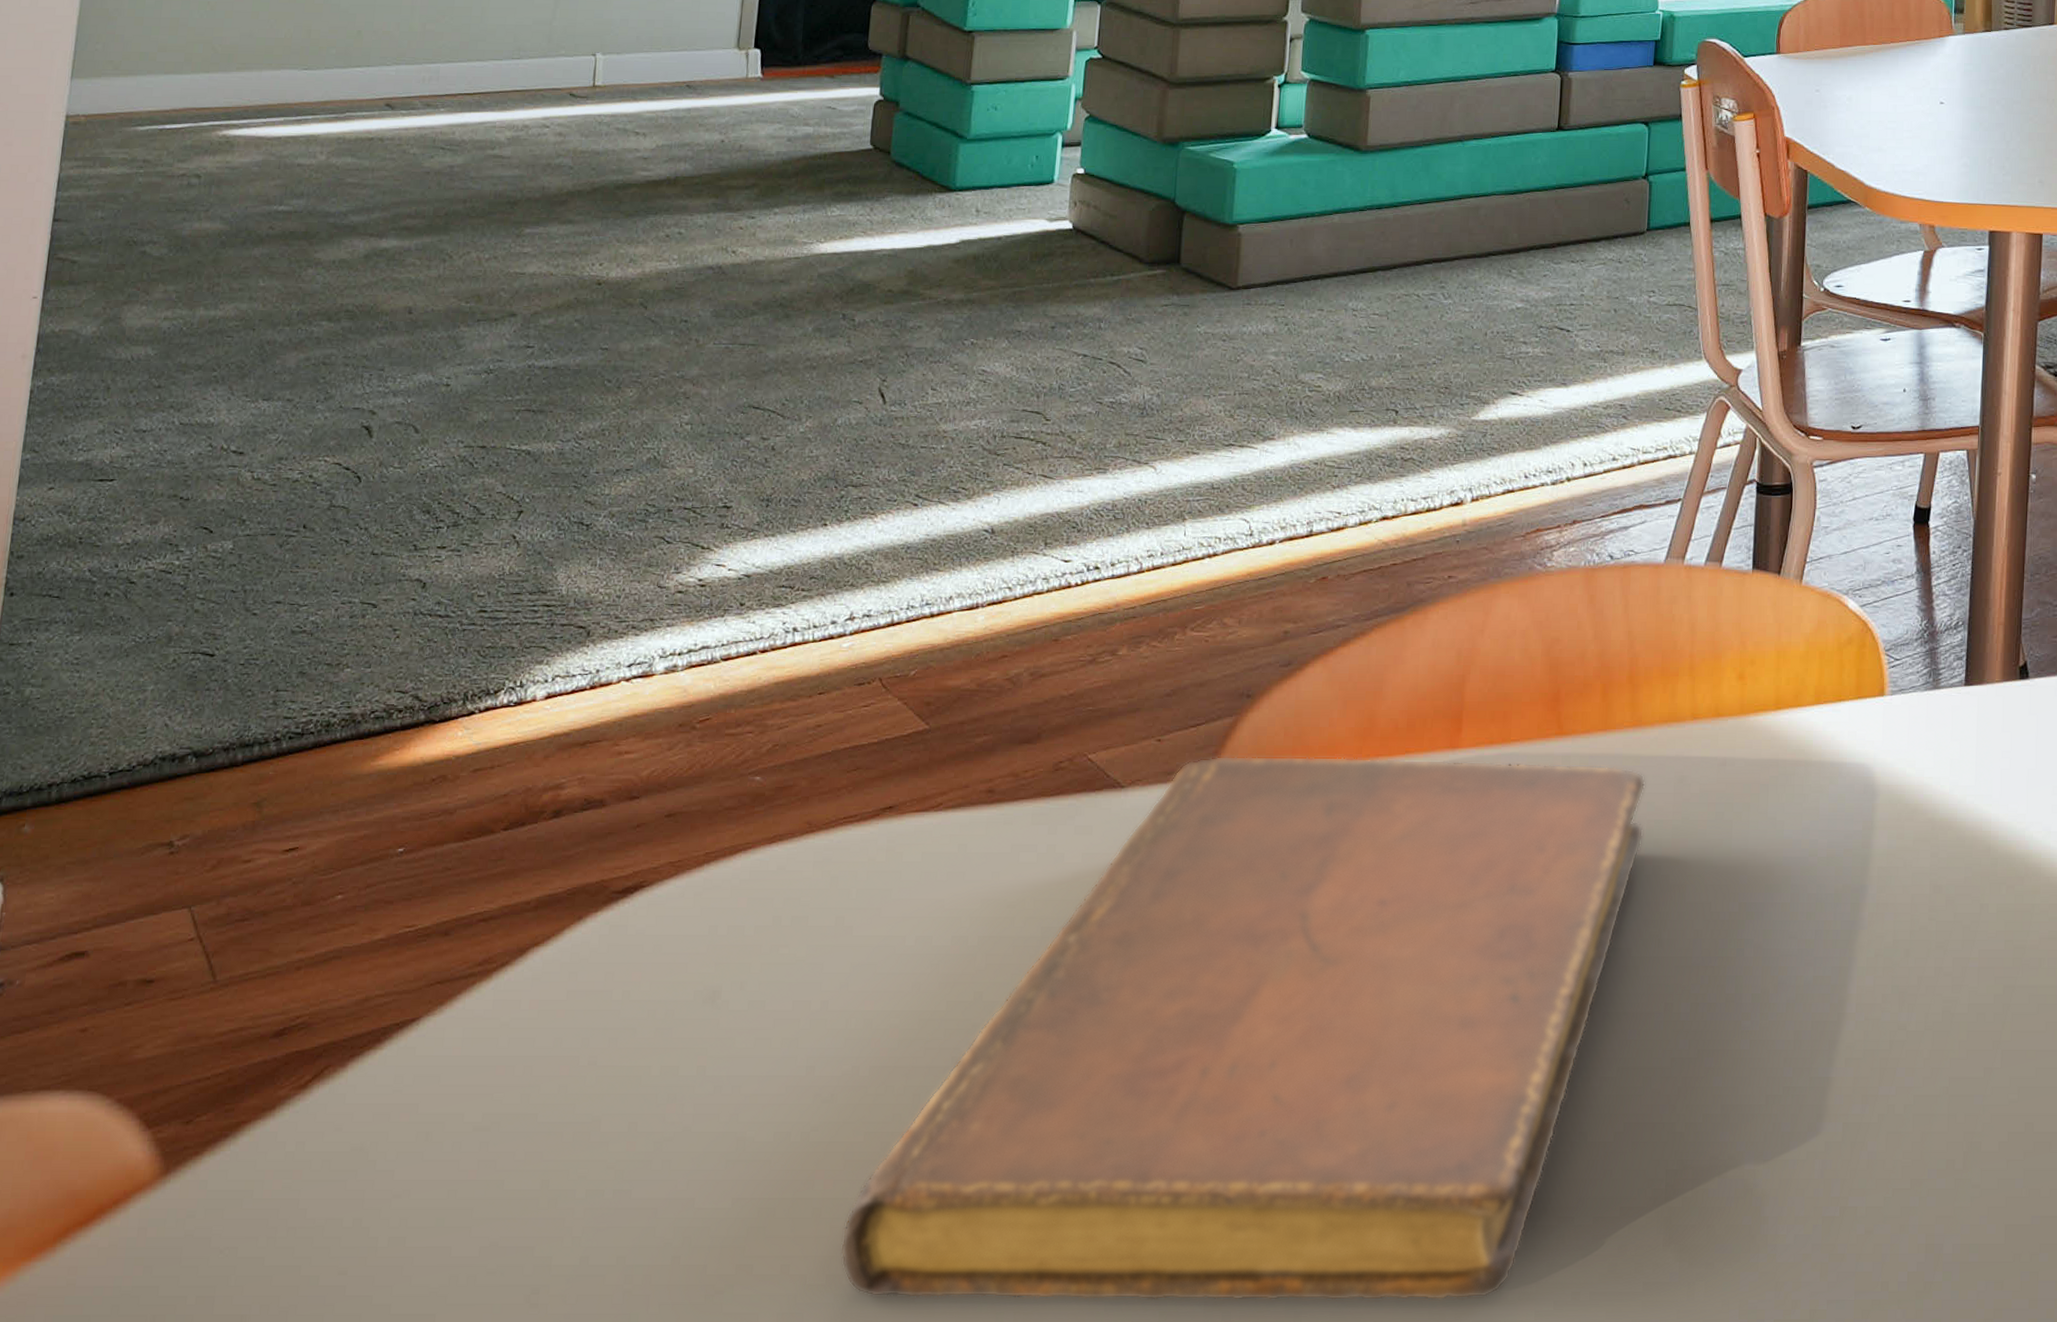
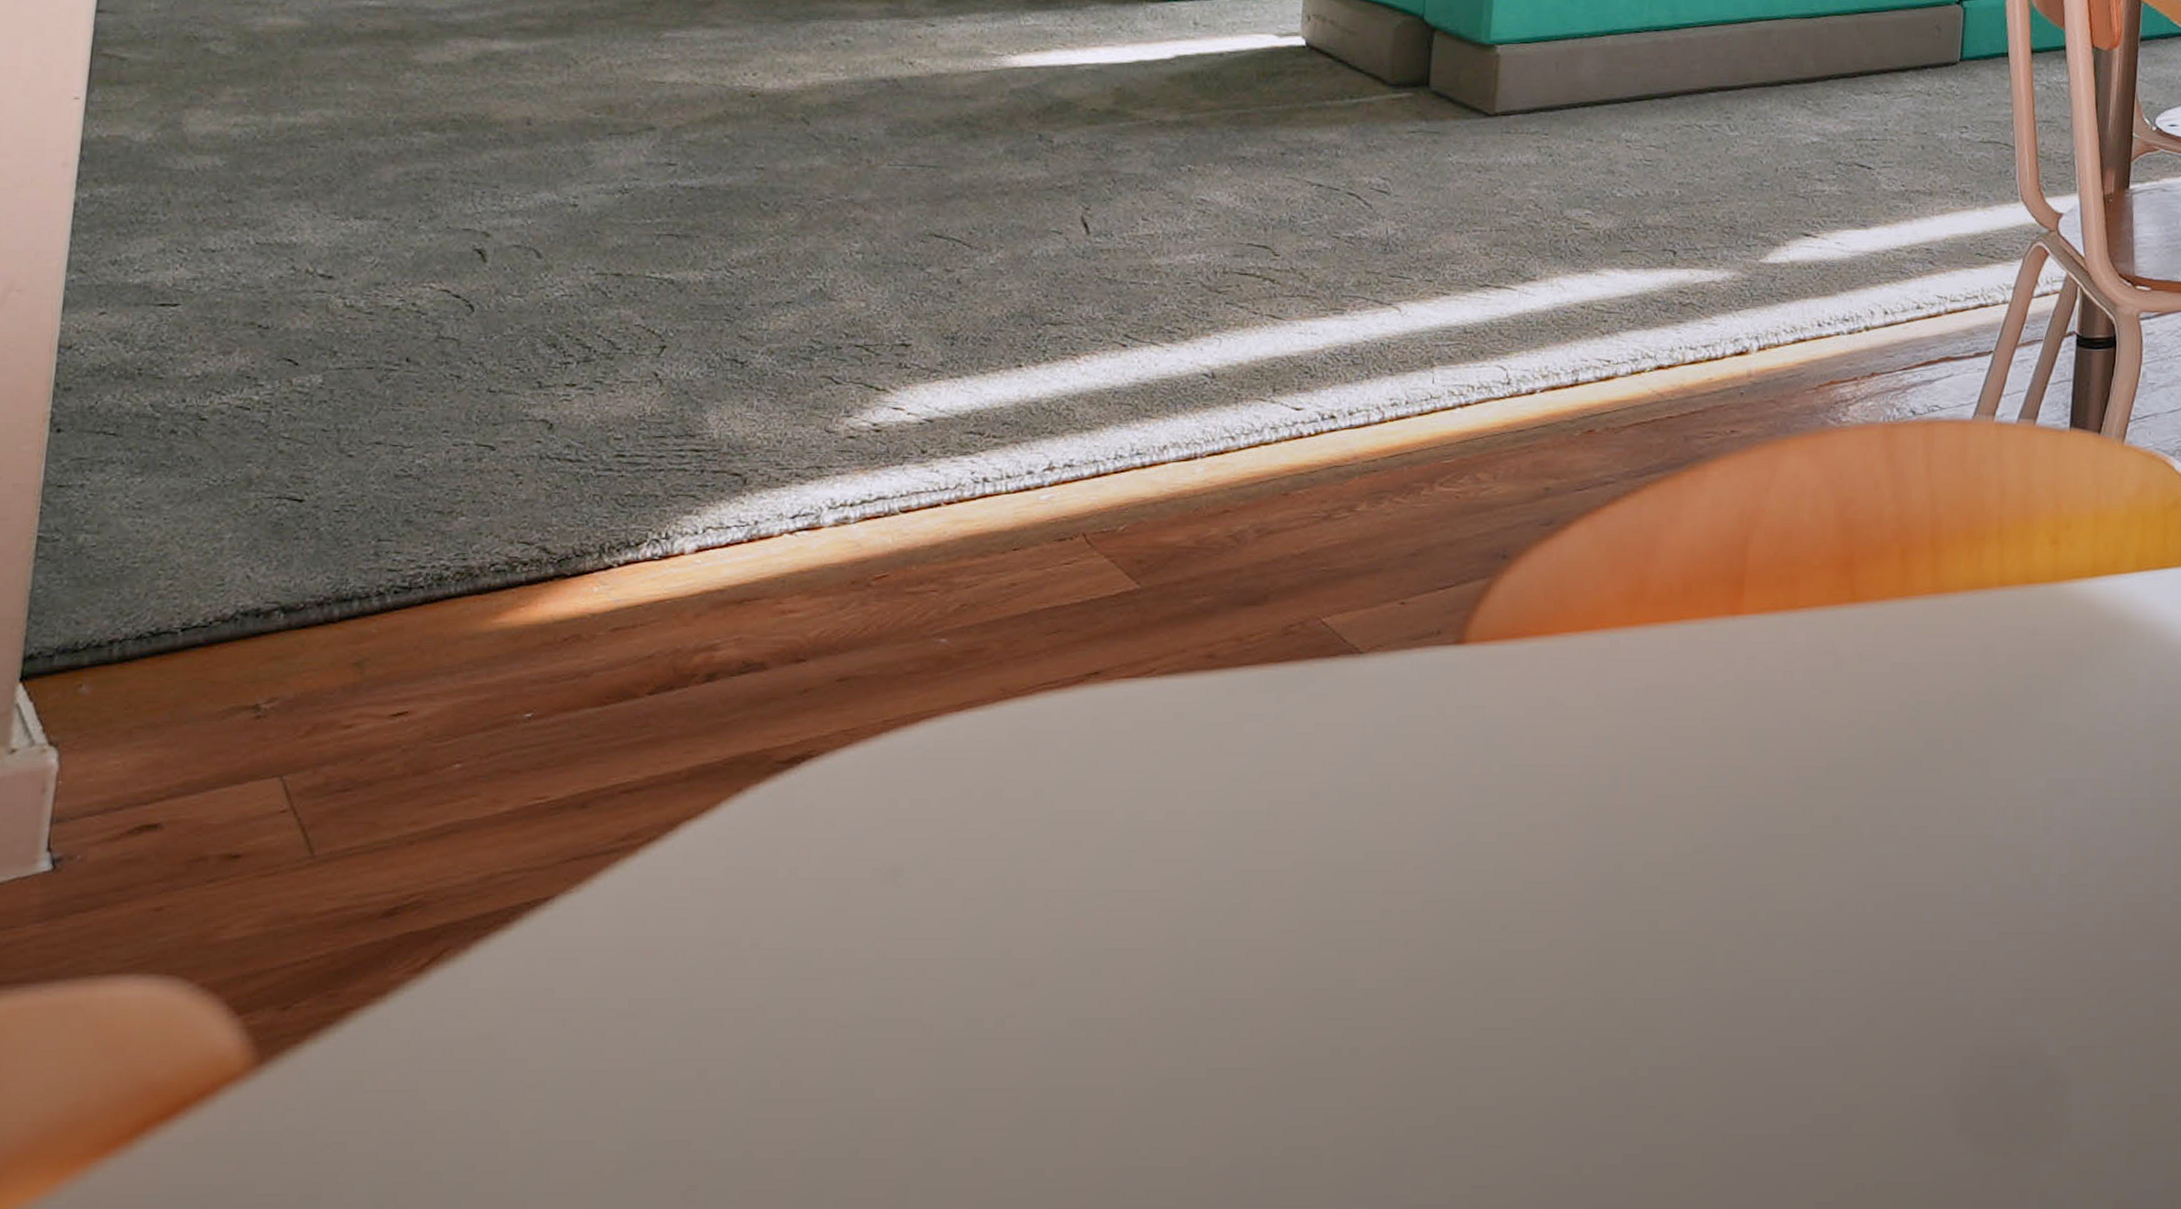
notebook: present [839,755,1646,1301] -> none [1040,620,1947,1194]

